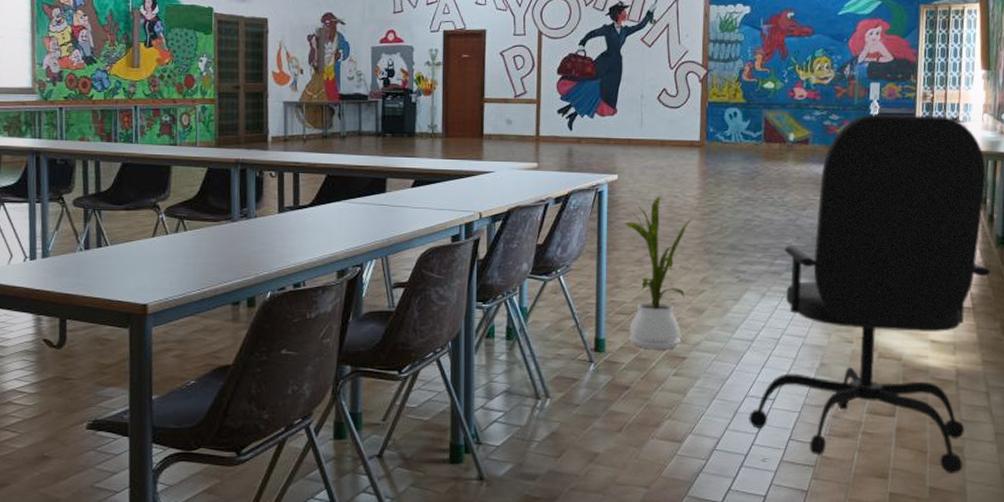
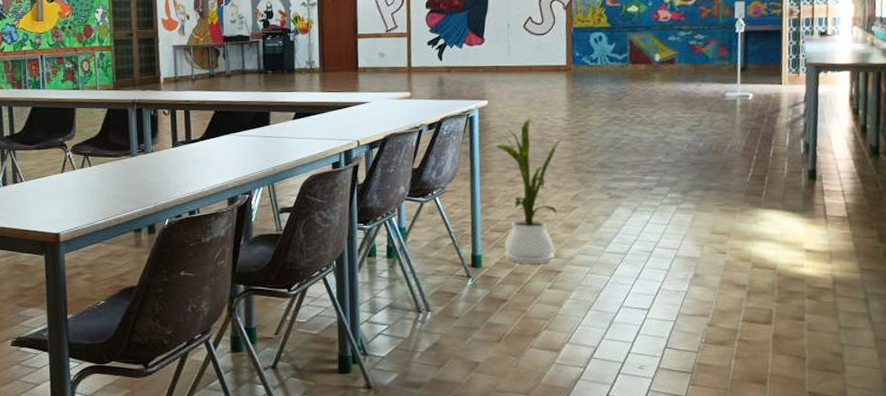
office chair: present [749,113,991,474] -> none [624,30,865,380]

